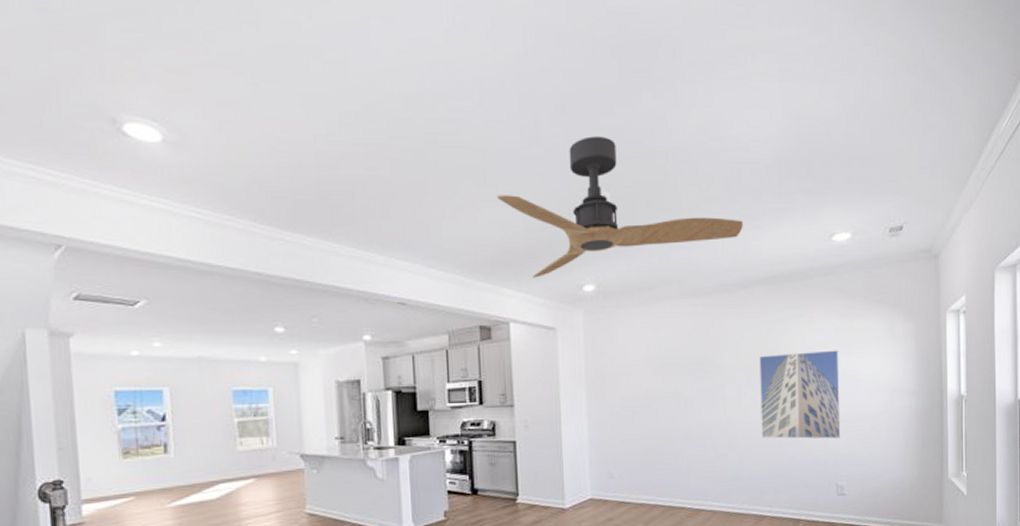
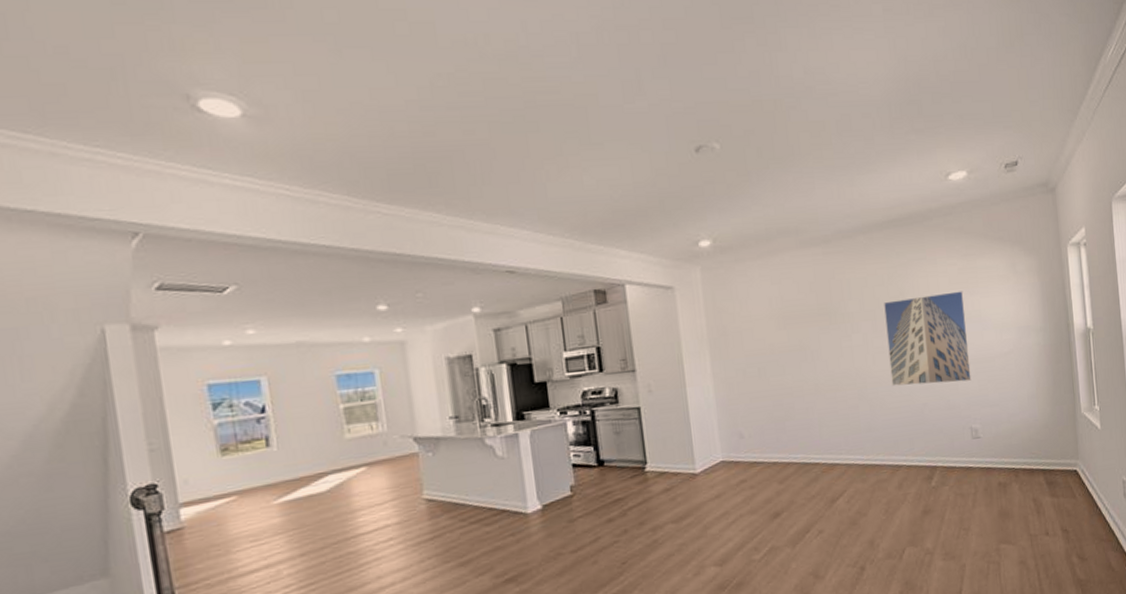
ceiling fan: present [496,136,743,278] -> none [602,86,858,237]

